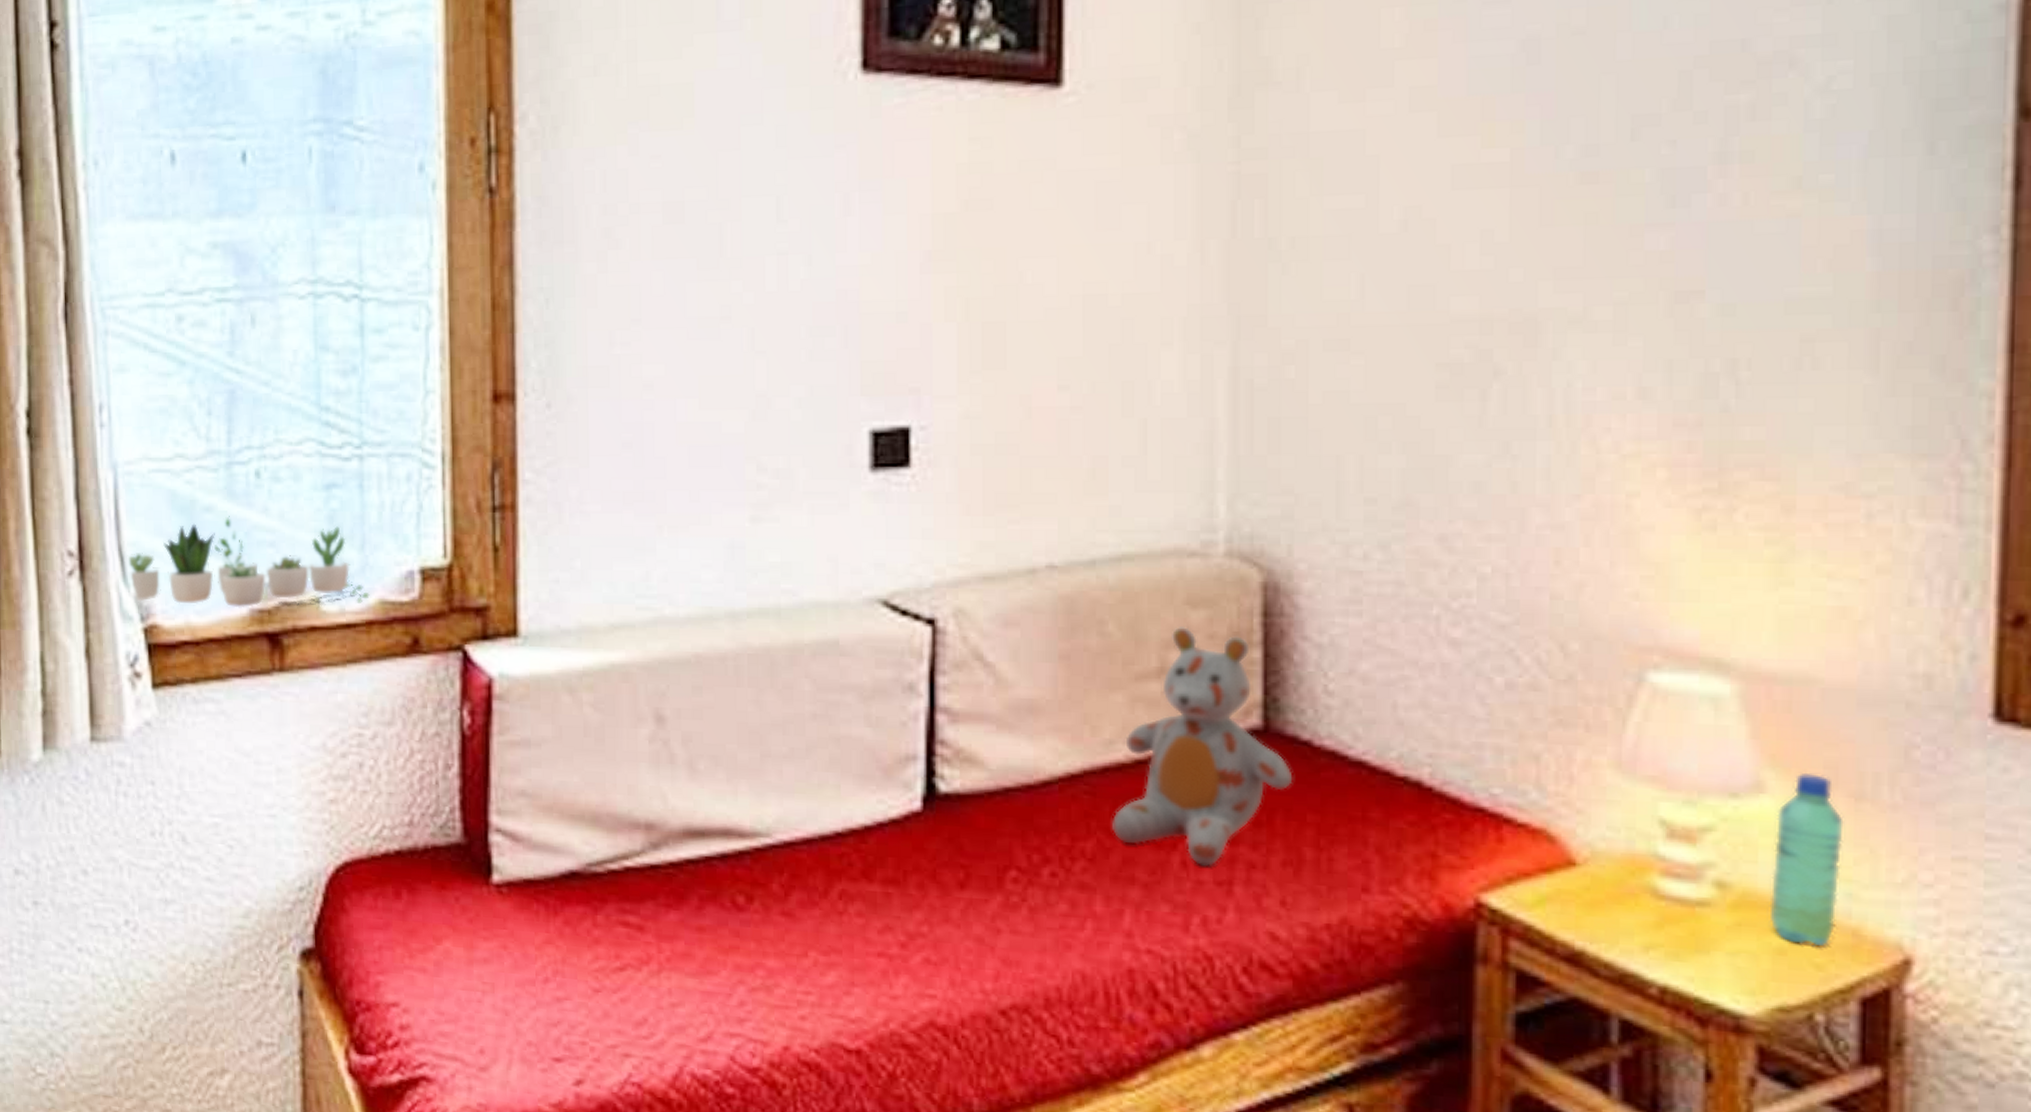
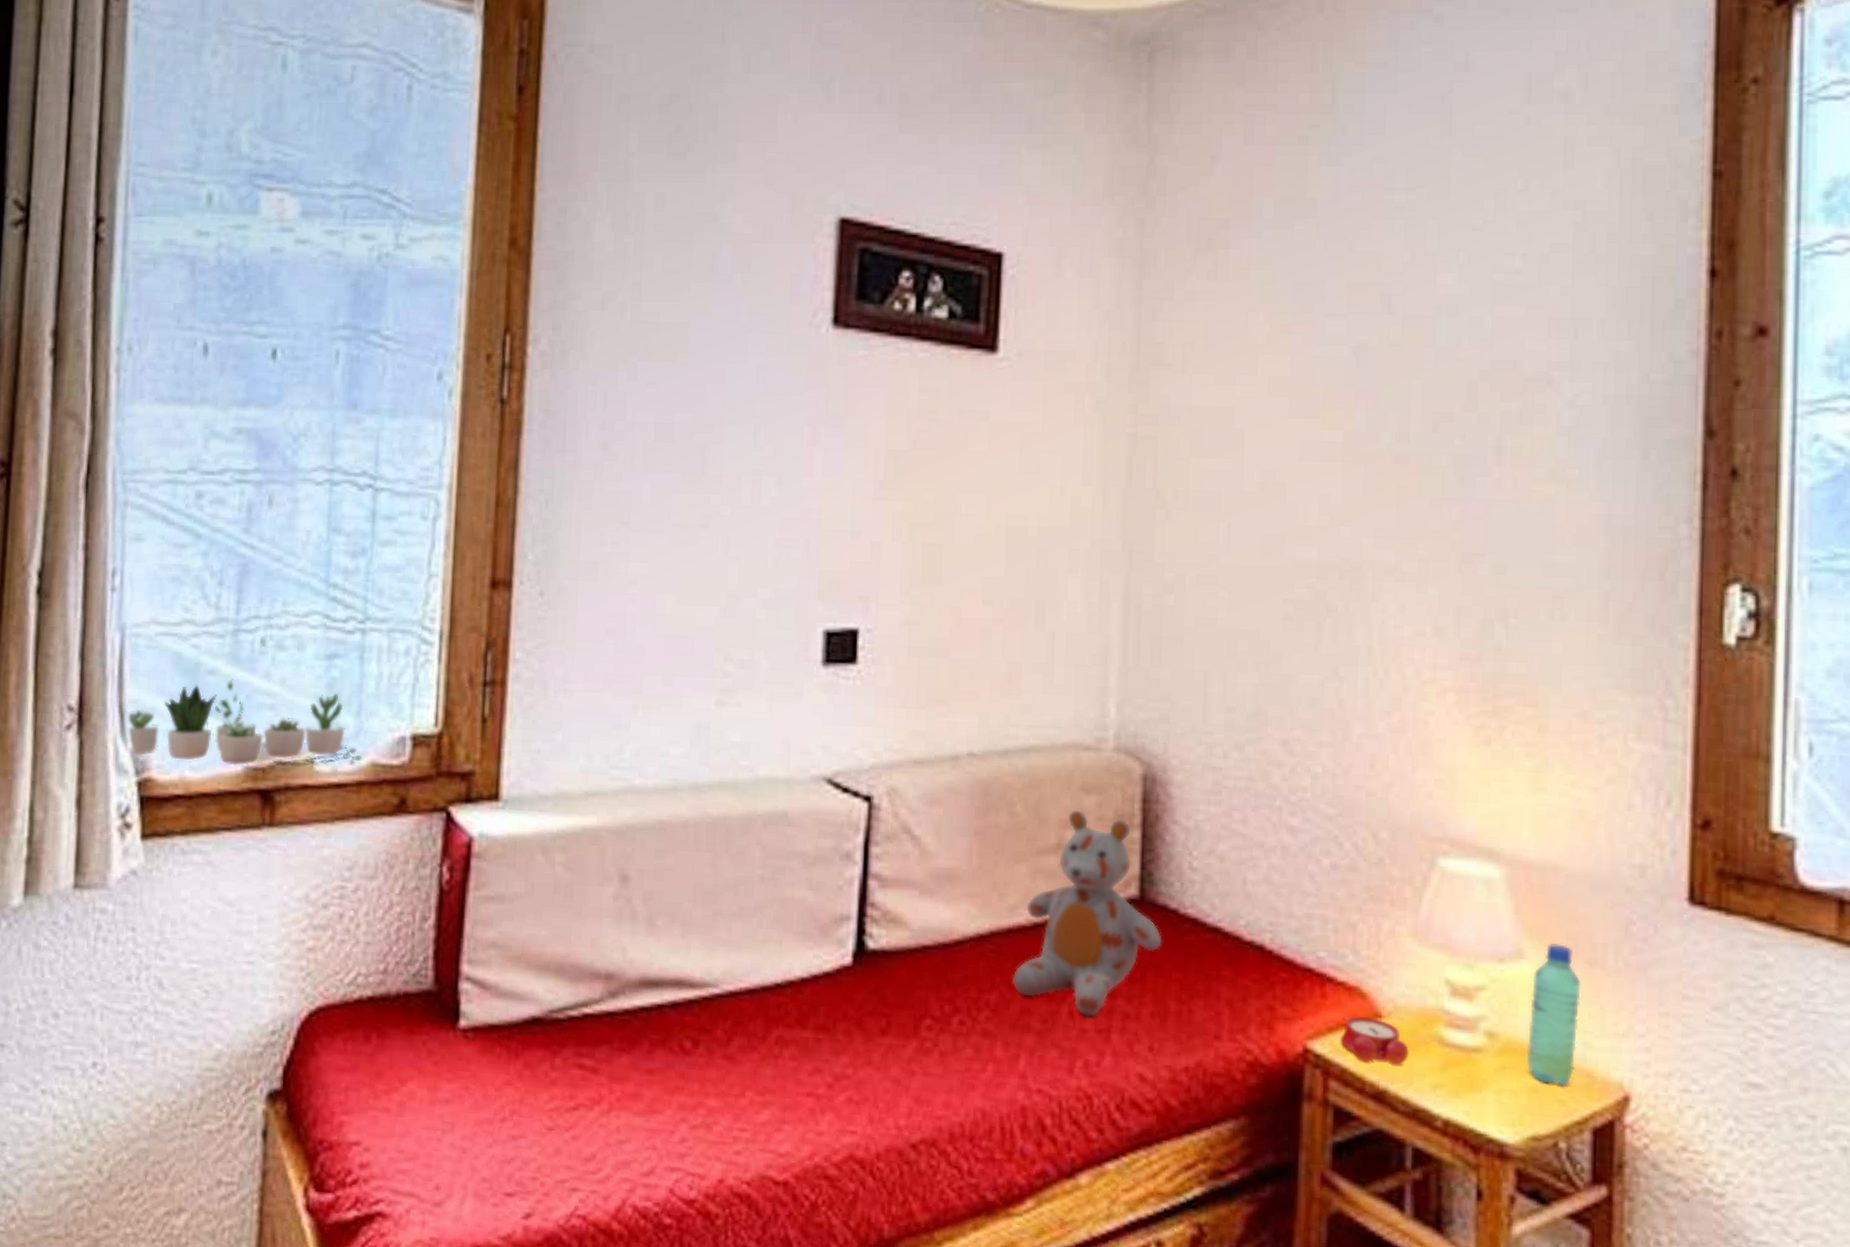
alarm clock: none [1522,864,1612,922] -> present [1340,1016,1409,1065]

